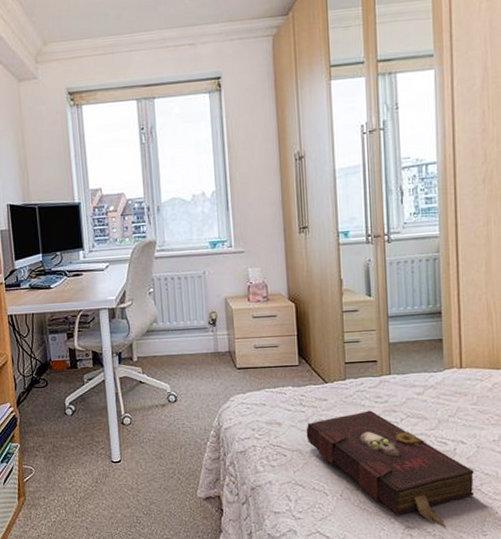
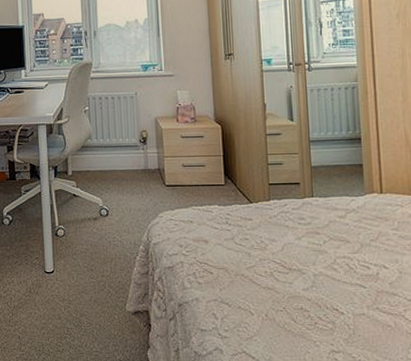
book: present [306,410,475,528] -> none [231,232,399,354]

